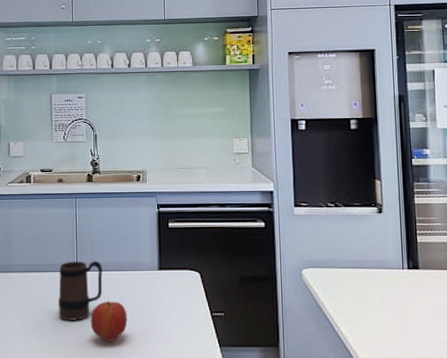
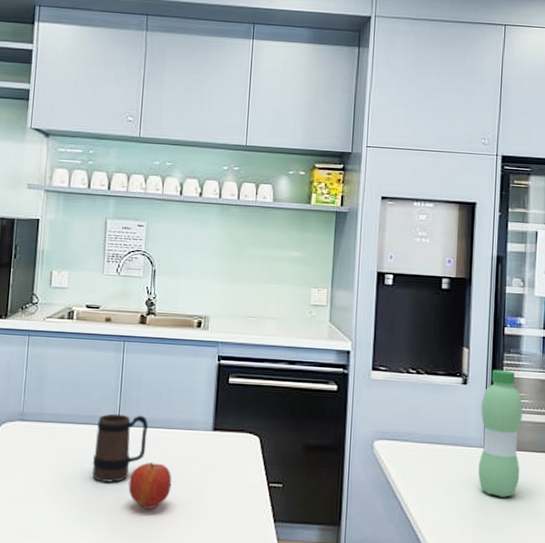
water bottle: none [397,198,439,313] -> present [478,370,523,497]

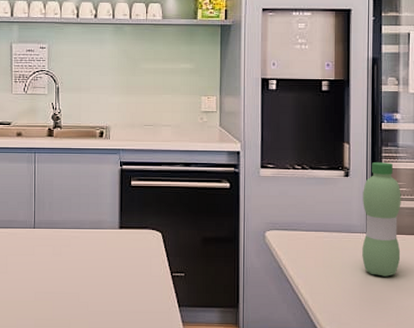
mug: present [92,413,148,483] -> none [13,217,61,278]
apple: present [128,461,172,509] -> none [47,258,85,300]

